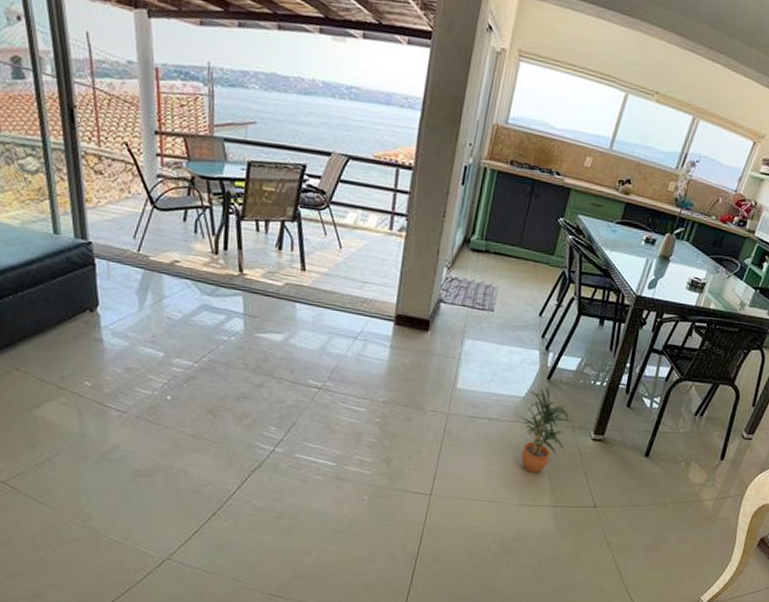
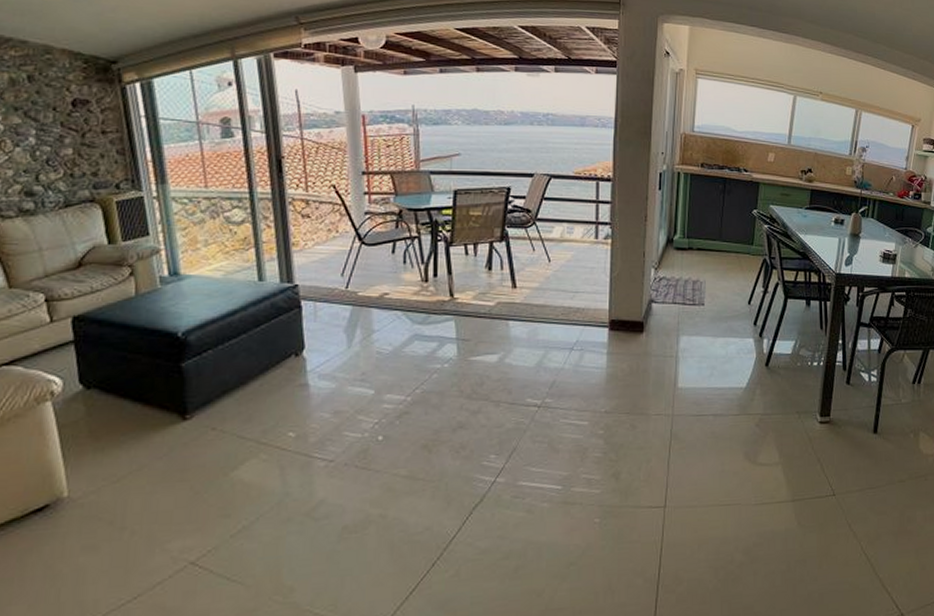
potted plant: present [520,386,573,473] -> none [745,374,797,467]

